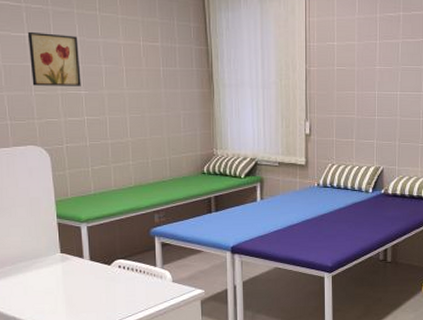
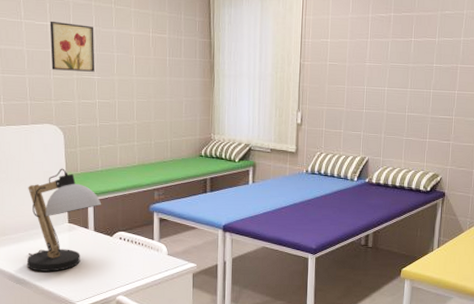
desk lamp: none [13,193,97,308] -> present [26,168,102,272]

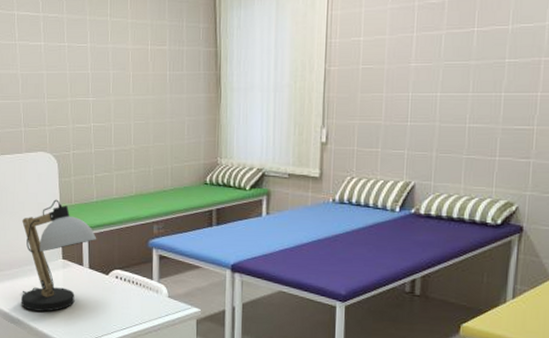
wall art: present [49,20,95,72] -> none [43,40,90,93]

